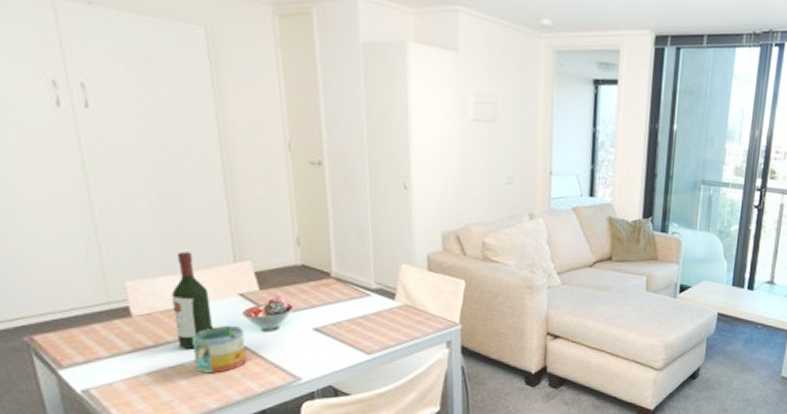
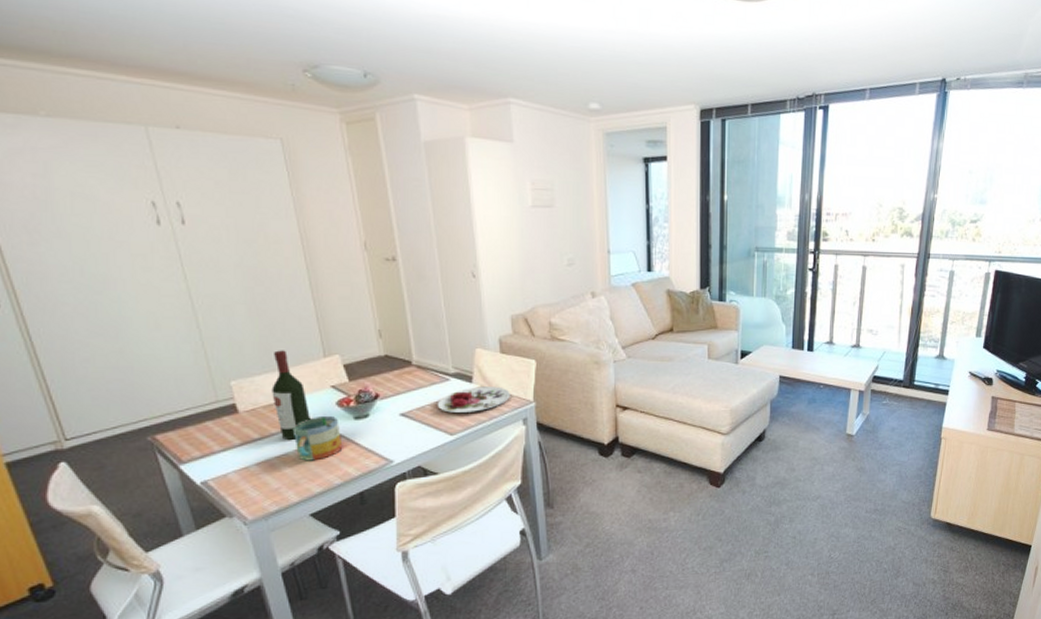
plate: none [354,304,435,331] -> present [437,386,510,413]

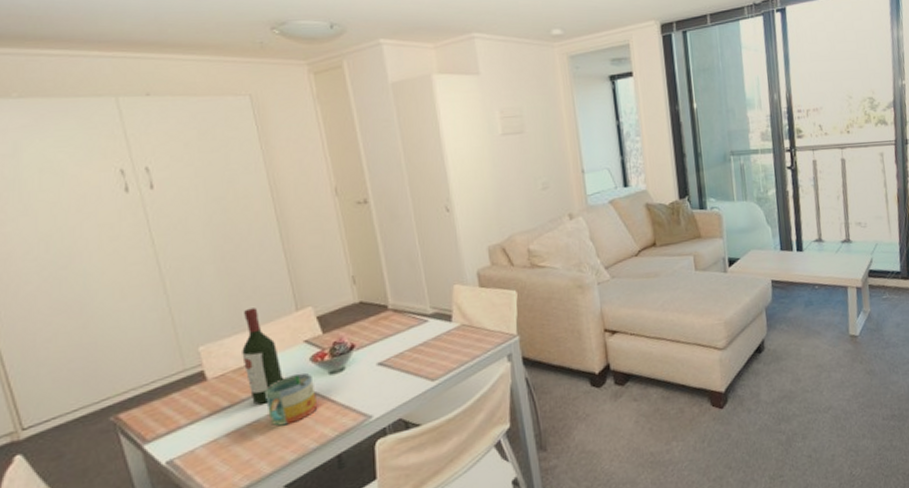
plate: present [437,386,510,413] -> none [416,323,492,357]

